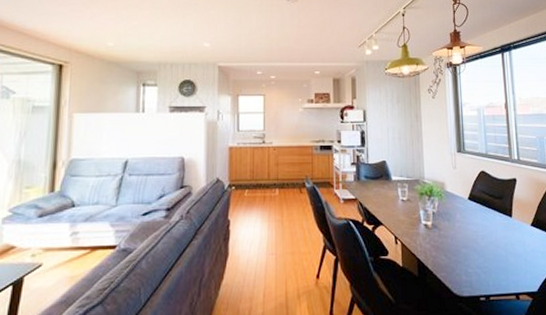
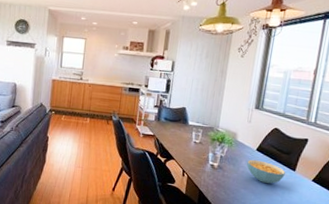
cereal bowl: none [462,210,503,237] -> present [247,159,286,184]

